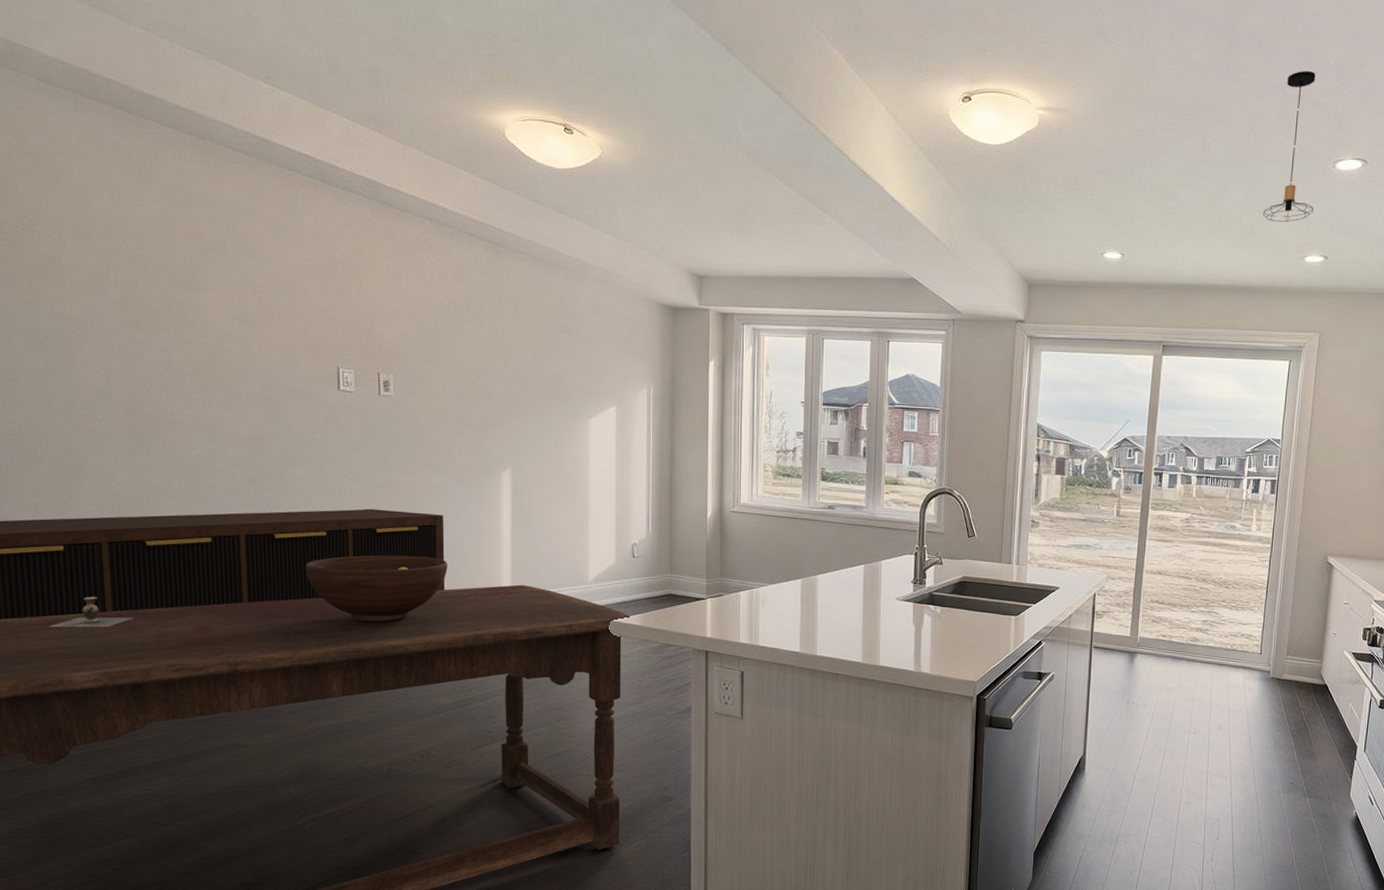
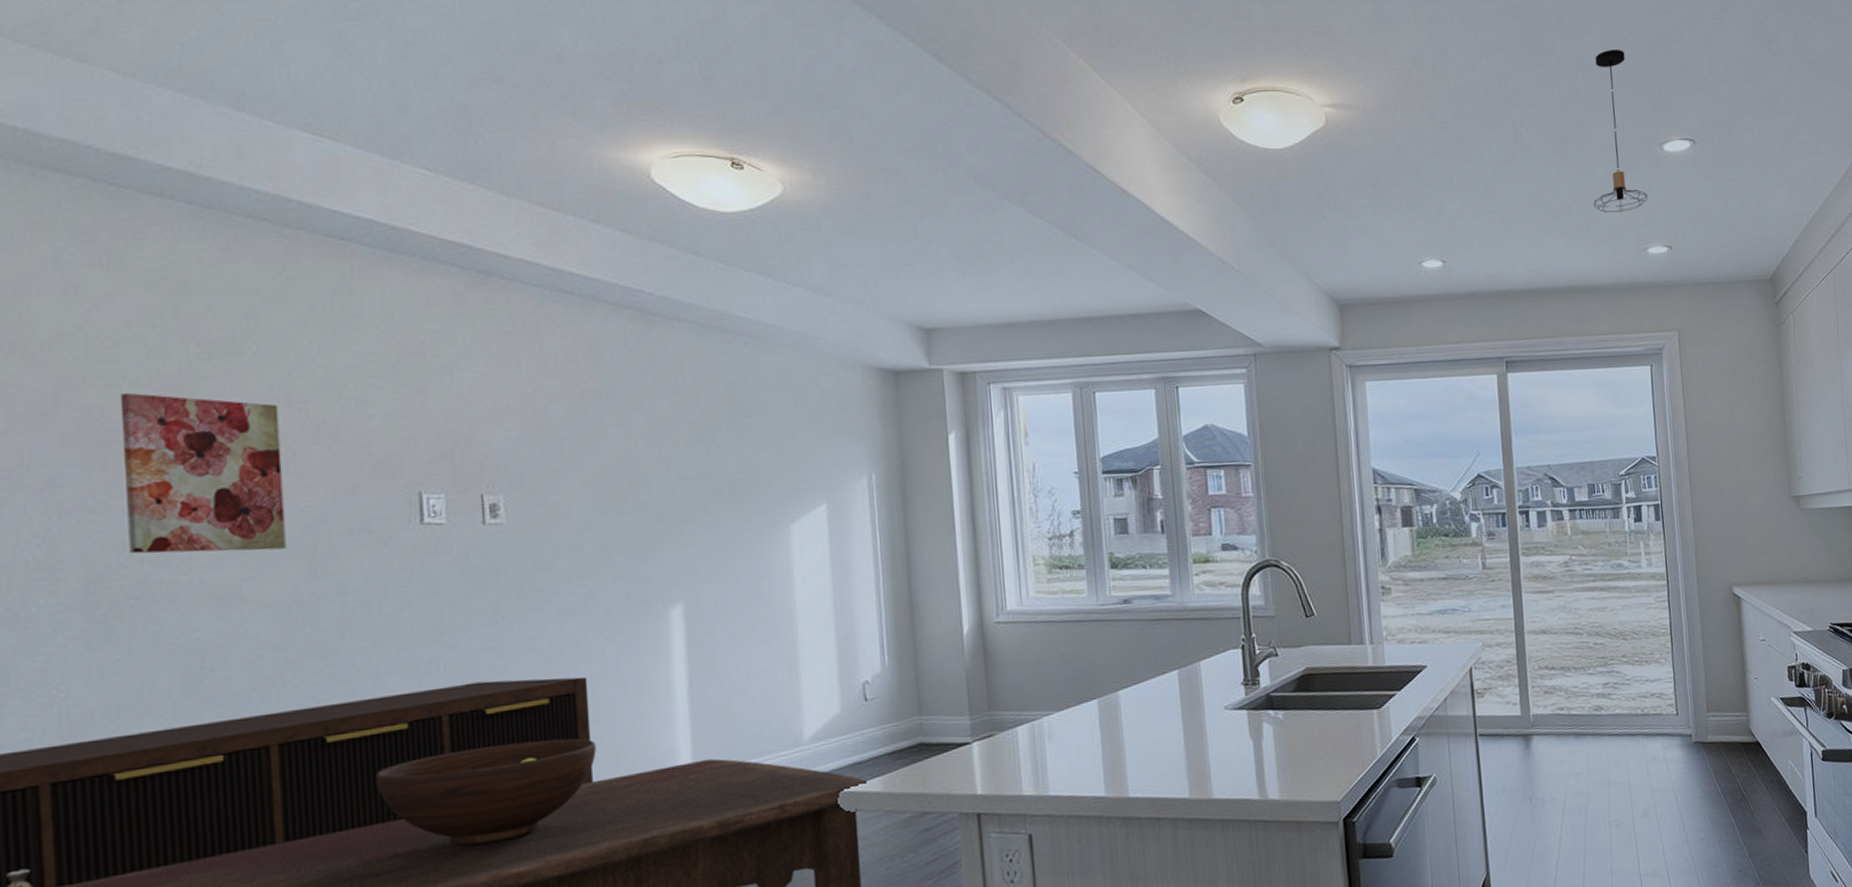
wall art: none [147,273,251,398] -> present [120,392,286,554]

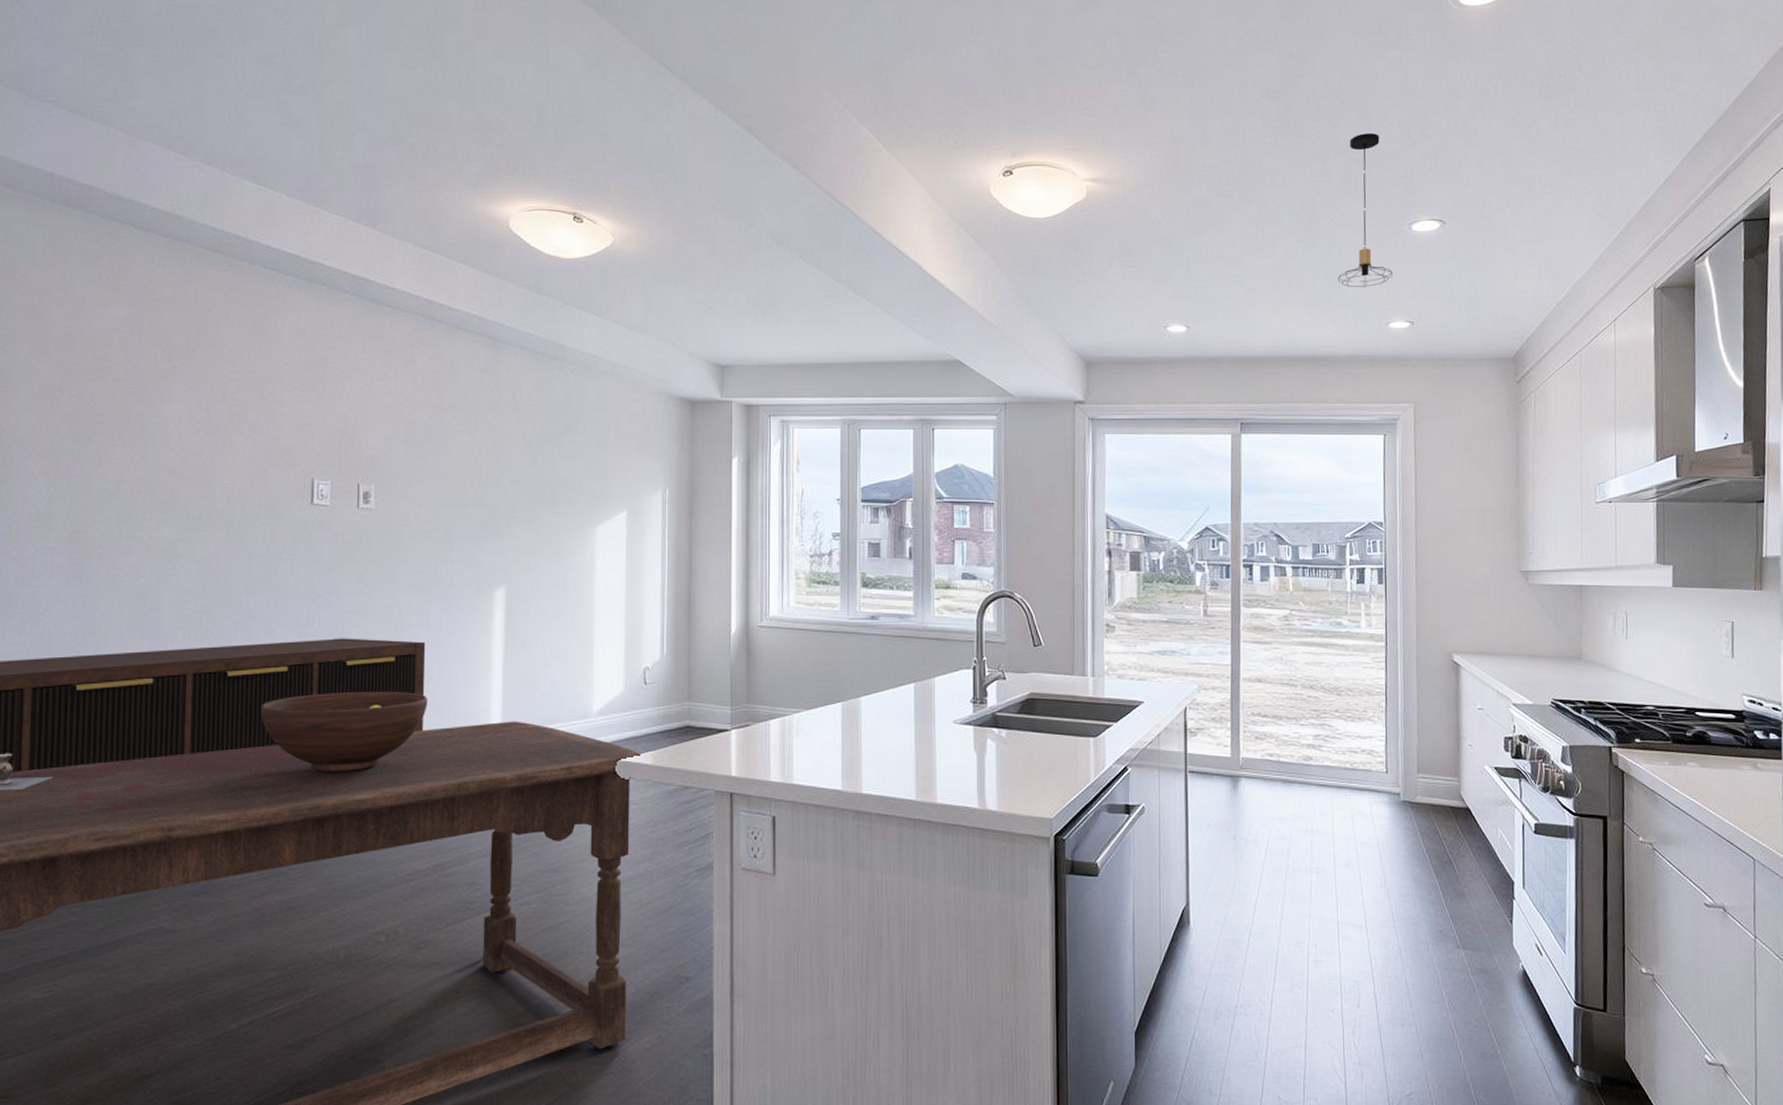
wall art: present [120,392,286,554] -> none [102,384,216,517]

